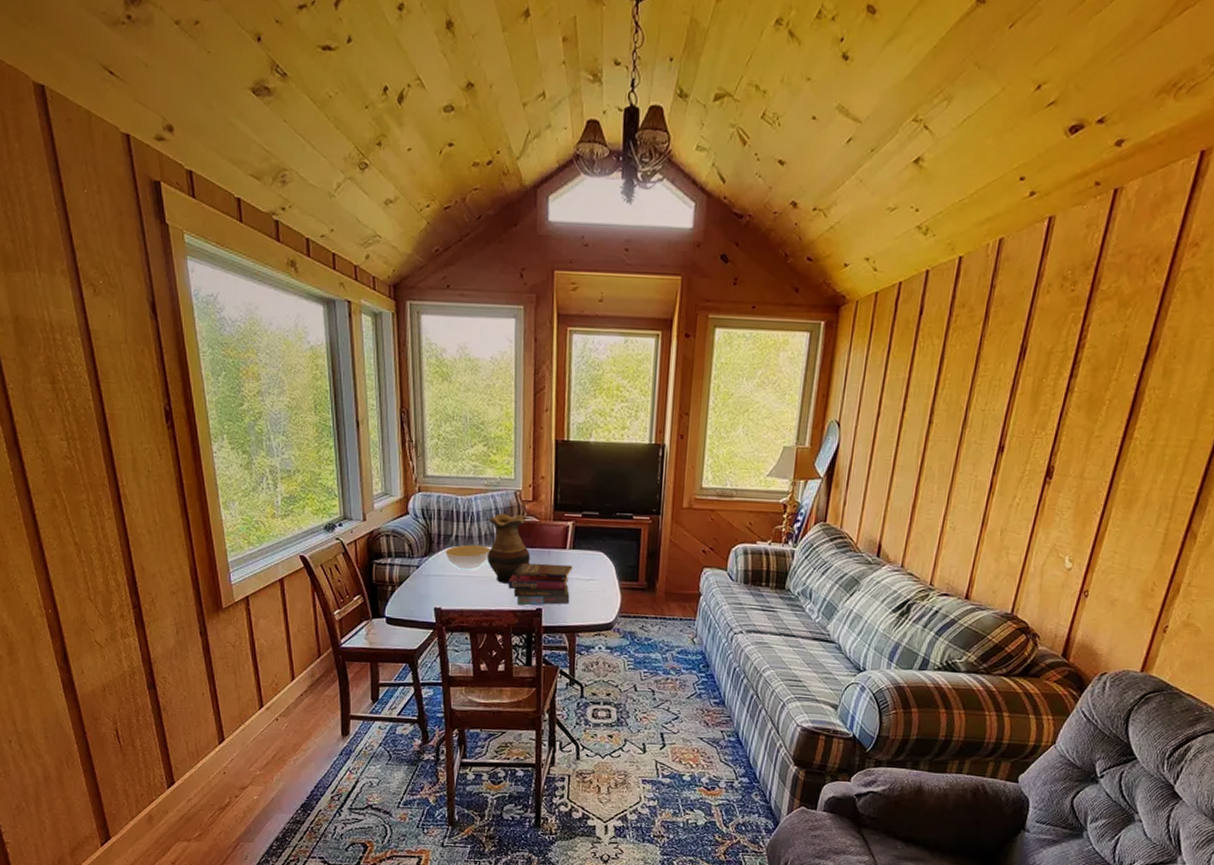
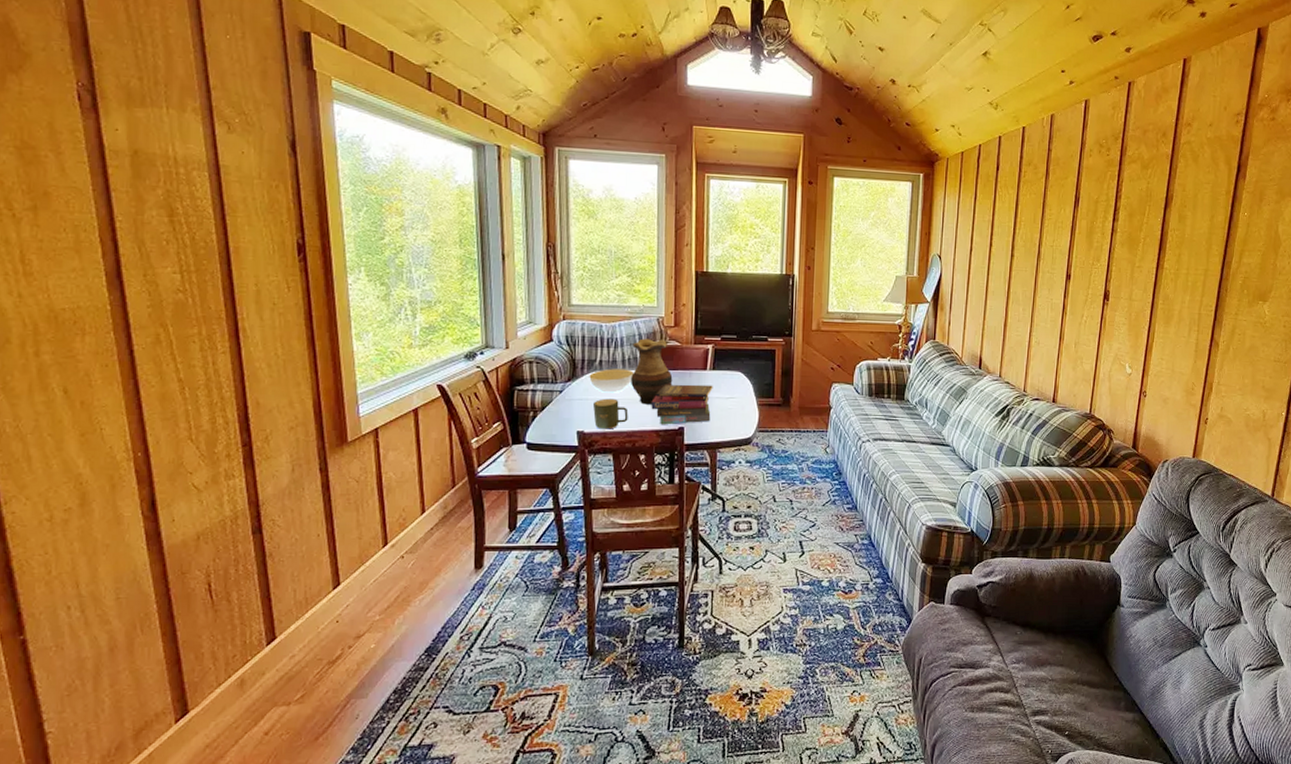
mug: none [450,575,485,608] -> present [593,398,629,430]

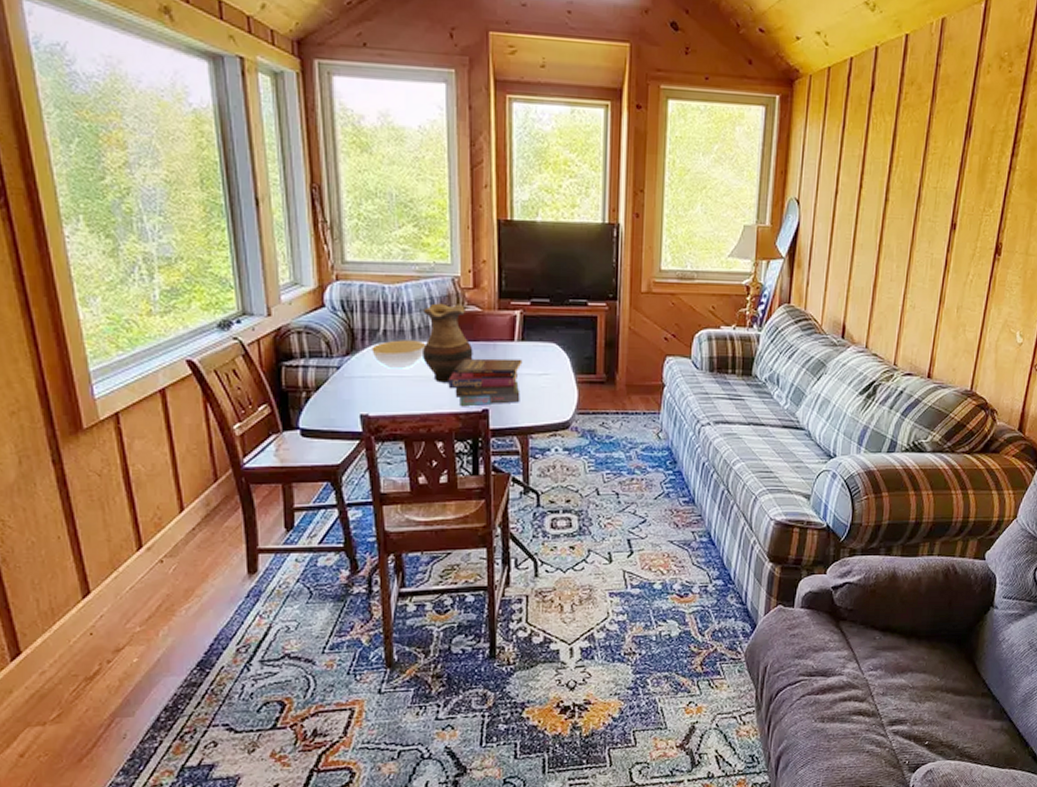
mug: present [593,398,629,430] -> none [379,375,421,413]

